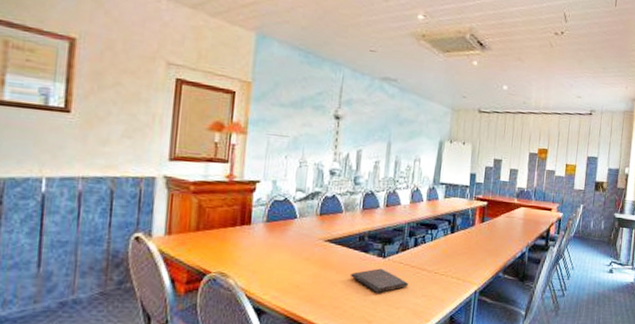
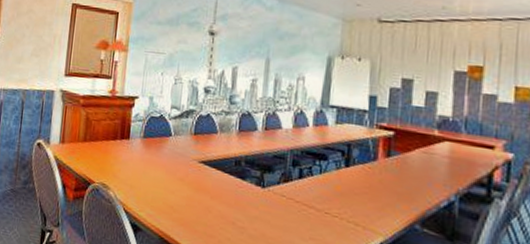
book: present [350,268,408,293] -> none [225,198,292,228]

